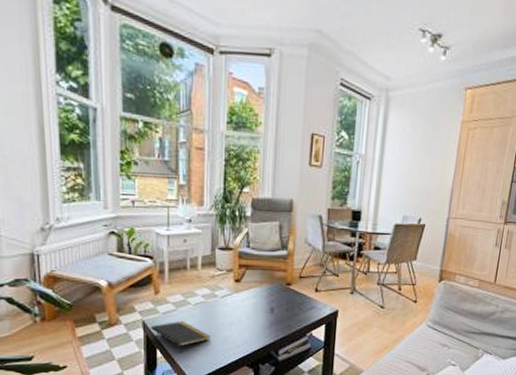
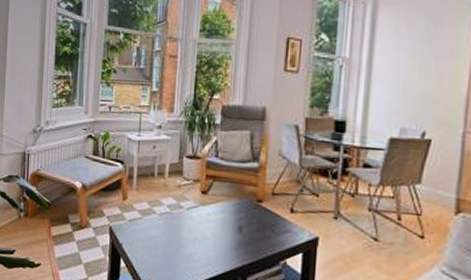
notepad: present [150,320,210,354] -> none [116,230,174,266]

